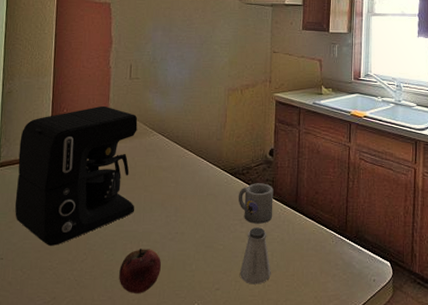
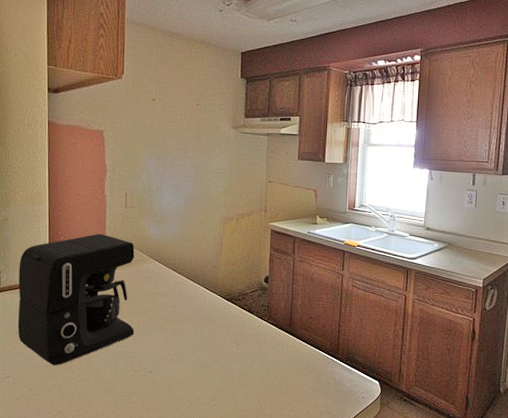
fruit: present [119,249,161,293] -> none [121,368,161,408]
mug: present [238,183,274,224] -> none [234,308,268,346]
saltshaker: present [240,227,271,285] -> none [236,349,266,401]

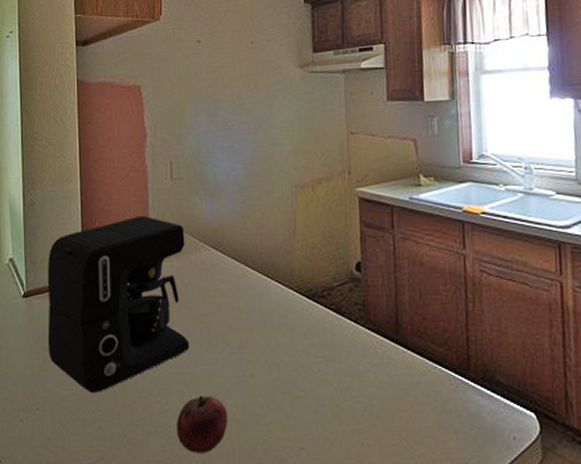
fruit: none [121,368,161,408] -> present [177,396,227,453]

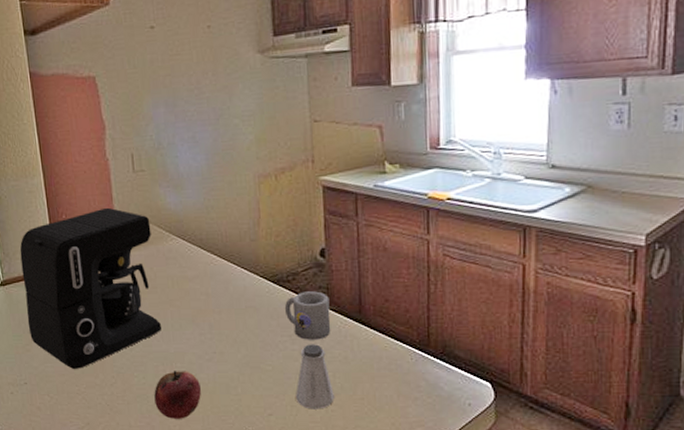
mug: none [318,308,367,362] -> present [284,291,331,340]
saltshaker: none [329,367,371,443] -> present [296,344,334,409]

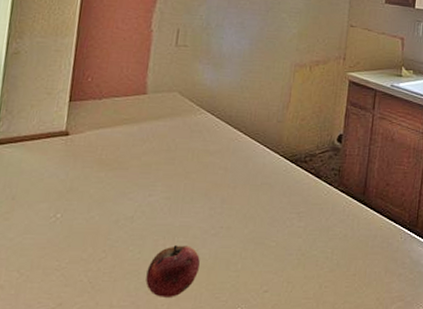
coffee maker: present [19,207,161,370] -> none [14,76,183,243]
mug: present [284,291,331,340] -> none [297,172,339,218]
saltshaker: present [296,344,334,409] -> none [293,222,330,286]

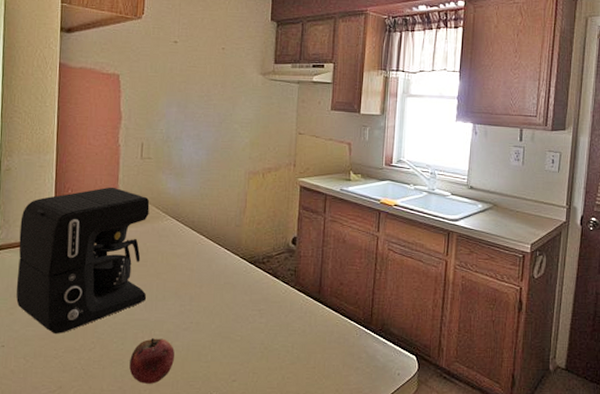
coffee maker: none [14,76,183,243] -> present [16,187,150,335]

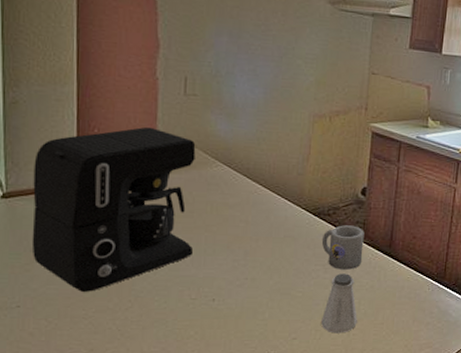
fruit: present [129,338,174,384] -> none [174,296,227,344]
mug: none [257,272,296,315] -> present [321,225,365,270]
saltshaker: none [258,318,291,377] -> present [321,273,357,333]

